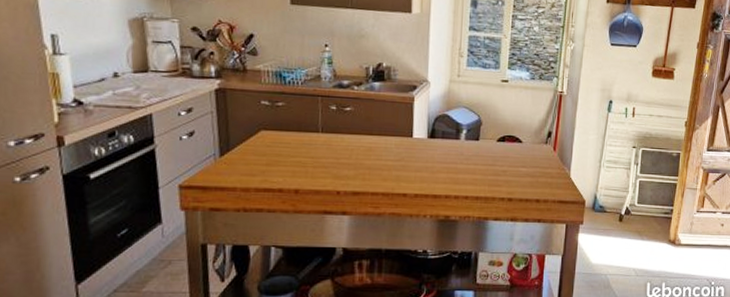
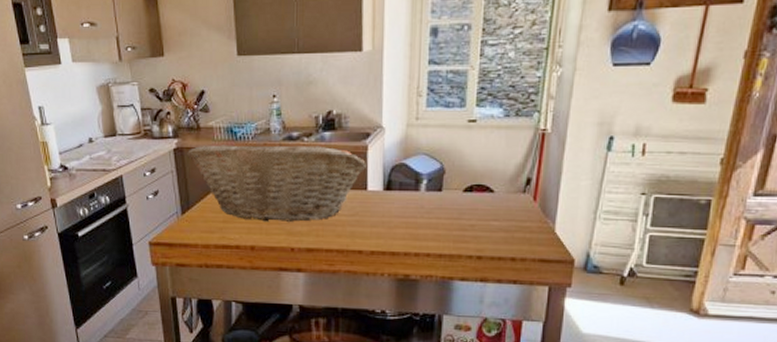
fruit basket: none [230,87,414,166] -> present [187,142,368,222]

